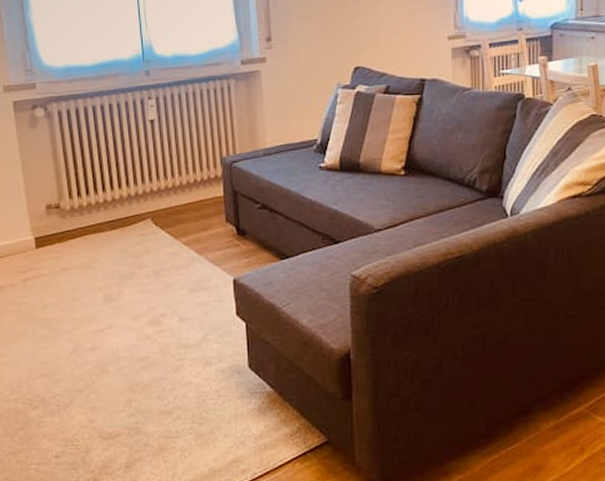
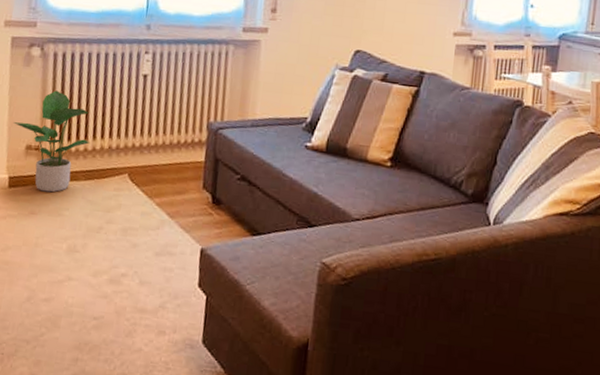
potted plant: none [29,148,109,247] -> present [13,90,90,193]

